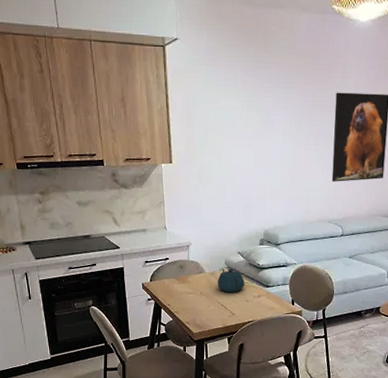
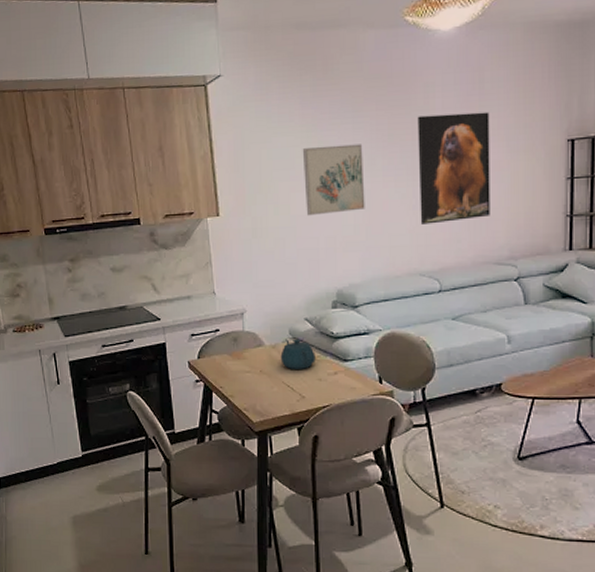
wall art: none [243,110,292,169] -> present [302,144,365,216]

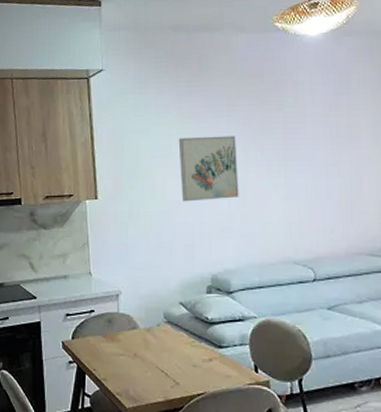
teapot: present [280,339,316,369] -> none [155,322,190,354]
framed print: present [417,111,490,224] -> none [288,110,362,214]

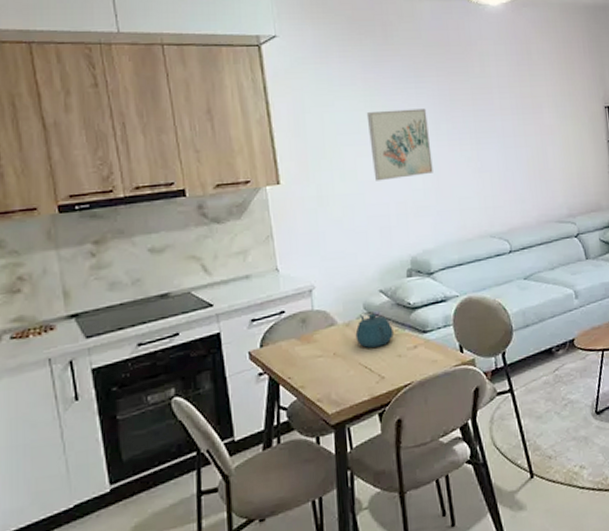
teapot: none [155,322,190,354] -> present [355,313,394,348]

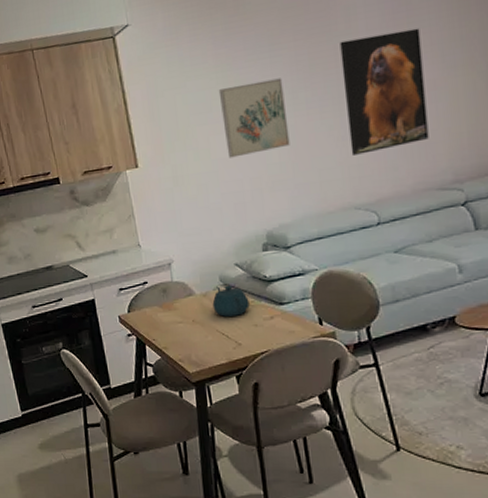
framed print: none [476,80,548,187] -> present [339,27,429,156]

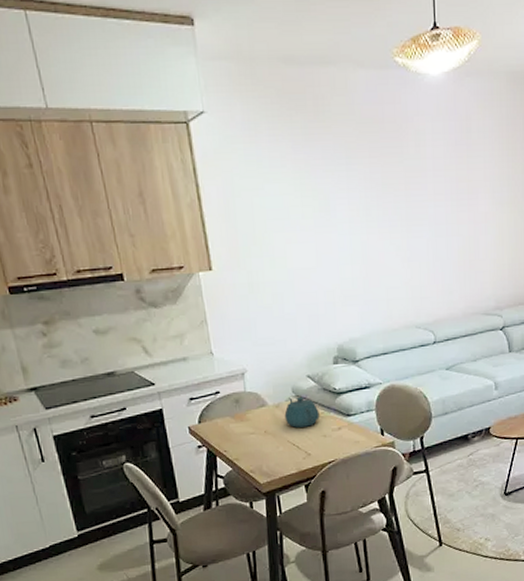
wall art: present [218,78,290,158] -> none [296,193,362,269]
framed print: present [339,27,429,156] -> none [410,162,479,277]

